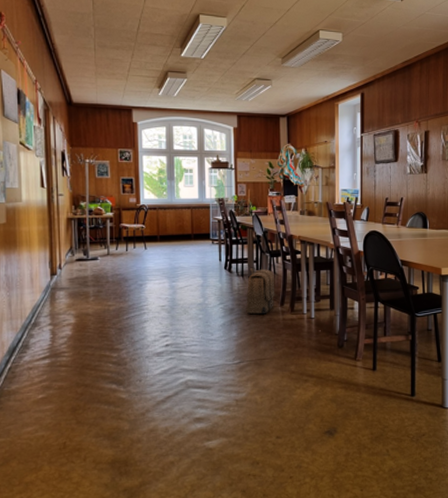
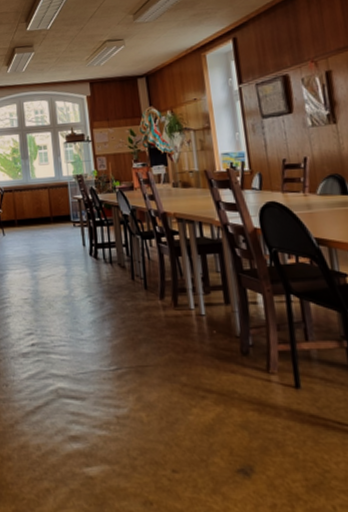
backpack: present [246,268,275,315] -> none [117,253,153,310]

